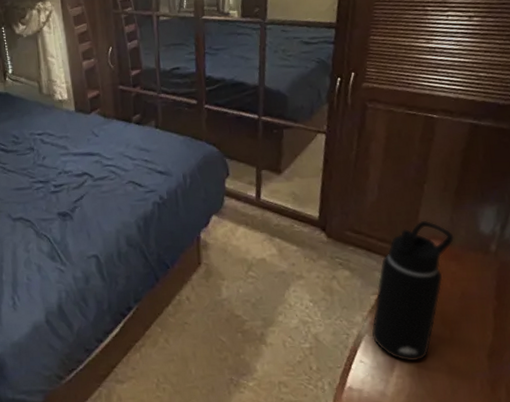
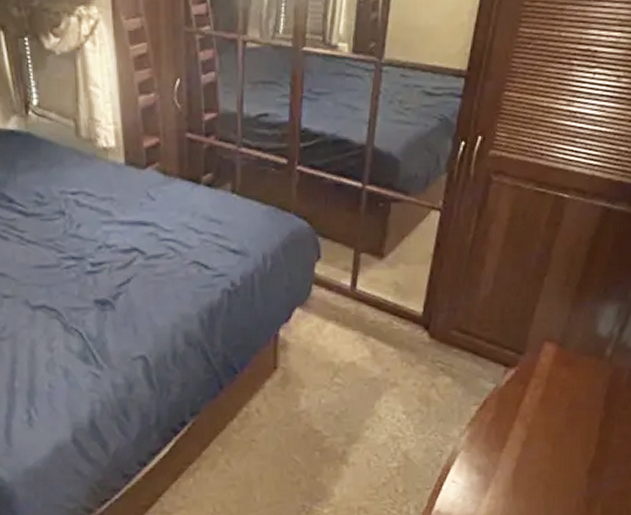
water bottle: present [372,220,454,362] -> none [468,319,569,481]

